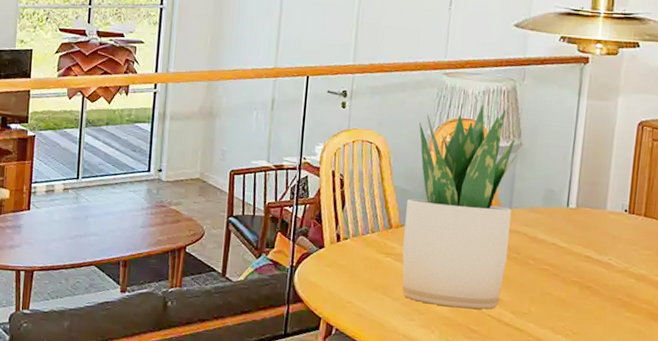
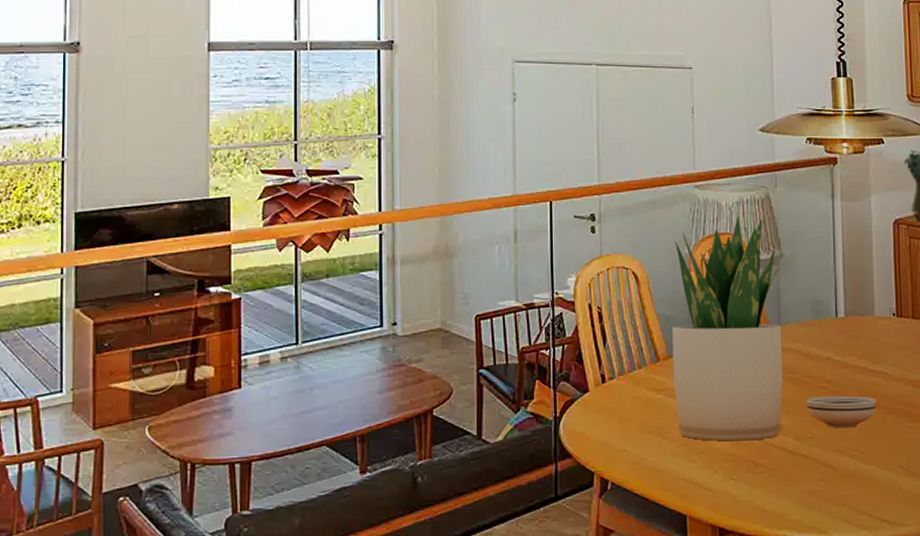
bowl: none [526,277,597,310] -> present [806,395,877,428]

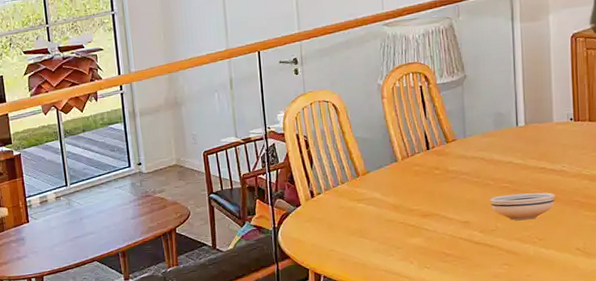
planter: present [672,216,784,442] -> none [369,46,469,238]

